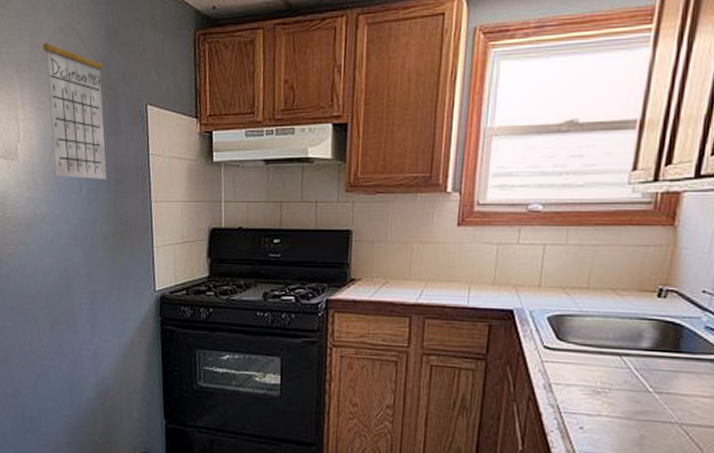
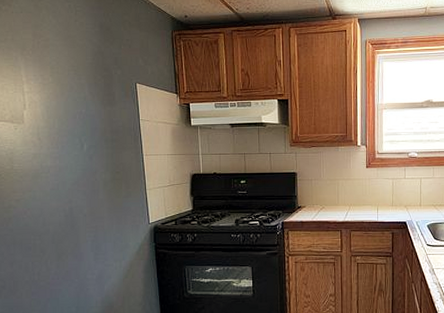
calendar: present [43,23,107,180] -> none [45,20,104,139]

